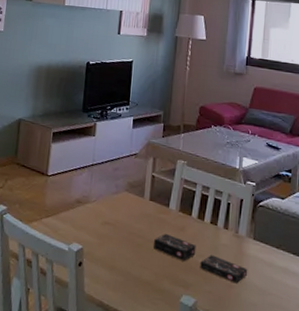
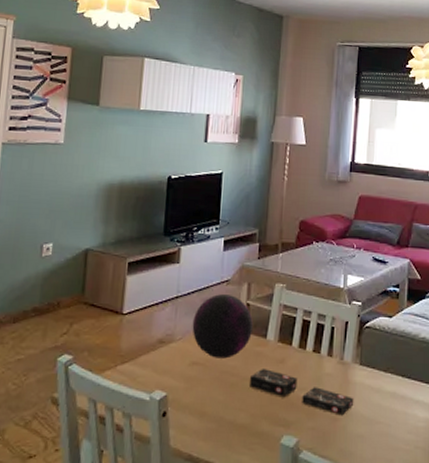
decorative orb: none [104,165,157,222] -> present [192,294,253,359]

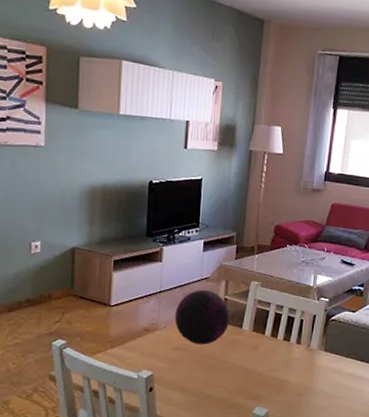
product box: present [248,369,354,416] -> none [225,354,318,392]

